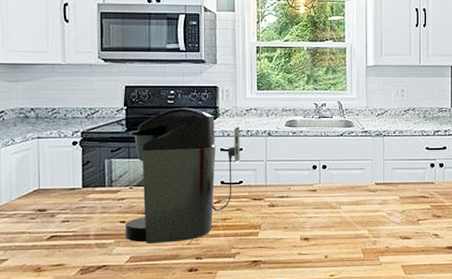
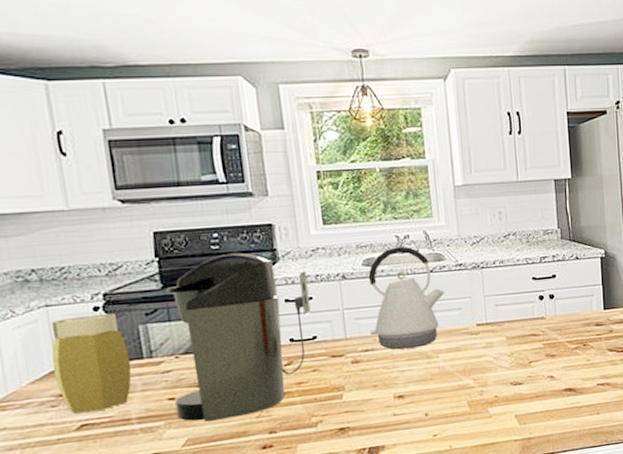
jar: none [36,148,95,226] -> present [51,313,132,413]
kettle: none [286,113,351,199] -> present [368,246,445,350]

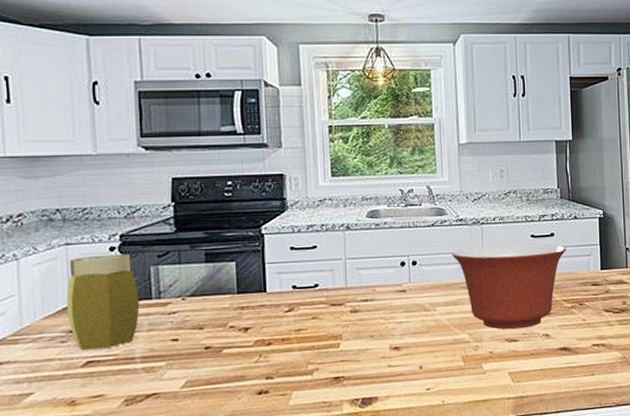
coffee maker: present [166,252,311,422] -> none [178,200,314,364]
kettle: present [368,246,445,350] -> none [370,200,445,301]
mixing bowl: none [452,286,568,374] -> present [452,243,566,330]

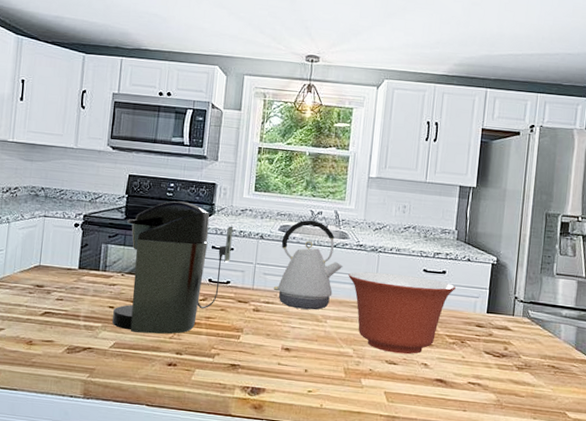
jar: present [66,253,140,350] -> none [36,228,90,304]
coffee maker: none [178,200,314,364] -> present [112,201,233,334]
kettle: none [370,200,445,301] -> present [273,220,343,310]

